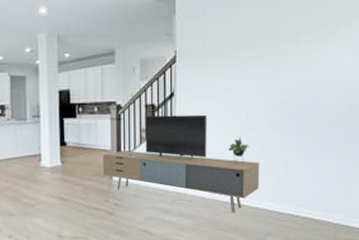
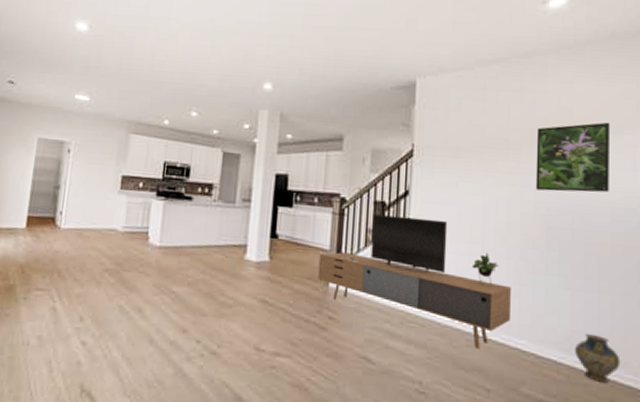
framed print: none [279,14,342,80] -> present [535,122,611,193]
ceramic jug: none [309,190,343,226] -> present [575,333,621,383]

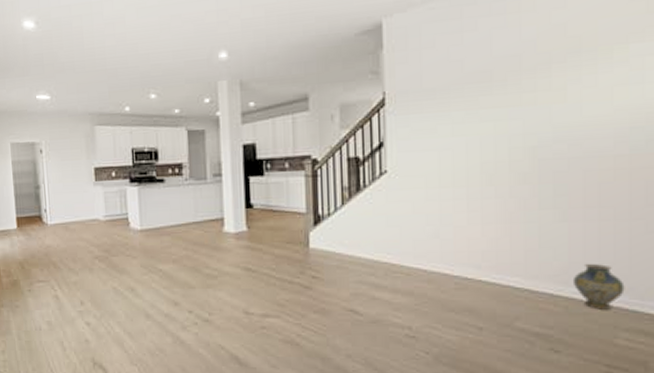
media console: present [317,214,512,349] -> none [296,167,502,291]
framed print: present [535,122,611,193] -> none [524,32,614,121]

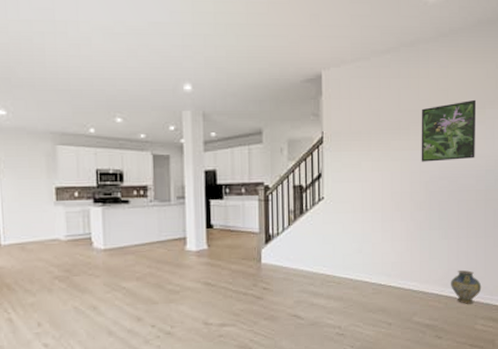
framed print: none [524,32,614,121] -> present [421,99,477,162]

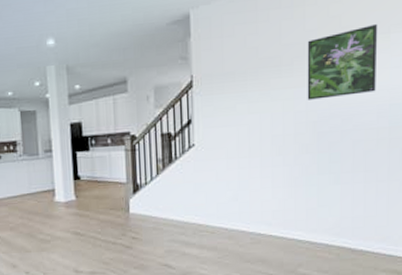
ceramic jug: present [451,269,482,304] -> none [344,217,383,255]

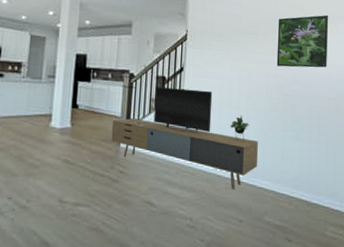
media console: none [118,141,289,244] -> present [111,87,259,190]

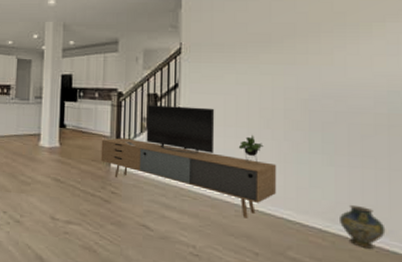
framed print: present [276,14,329,68] -> none [297,12,373,78]
ceramic jug: none [302,173,332,209] -> present [340,204,386,249]

